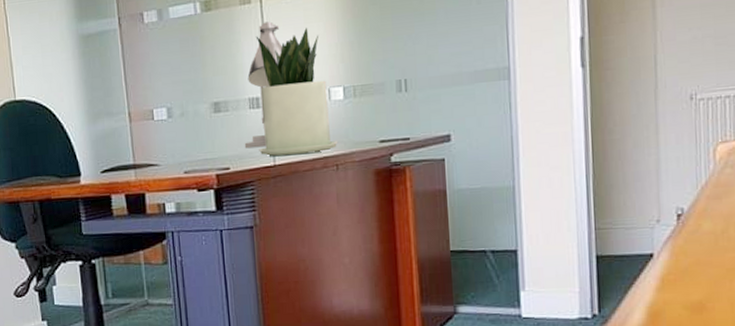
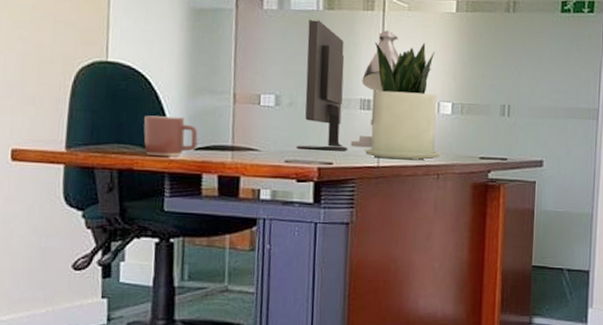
mug: none [54,143,103,184] -> present [143,115,198,157]
computer monitor: none [188,24,243,160] -> present [295,19,349,152]

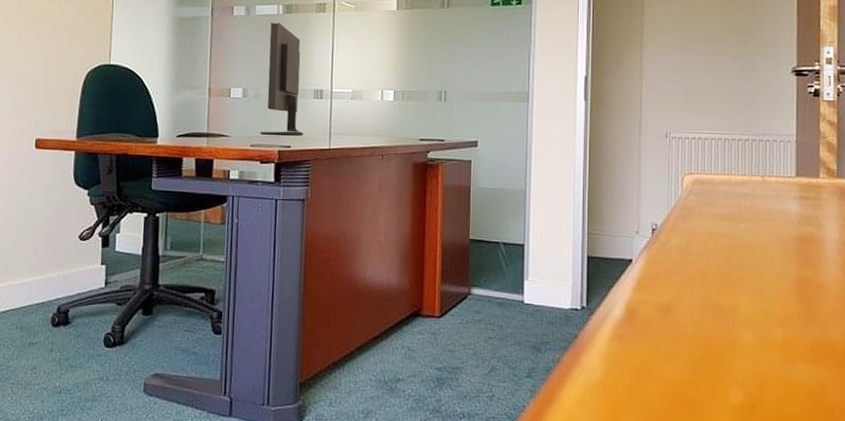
mug: present [143,115,198,157] -> none [136,108,180,143]
desk lamp: present [350,30,400,148] -> none [305,29,348,132]
planter: present [364,42,442,160] -> none [318,39,385,143]

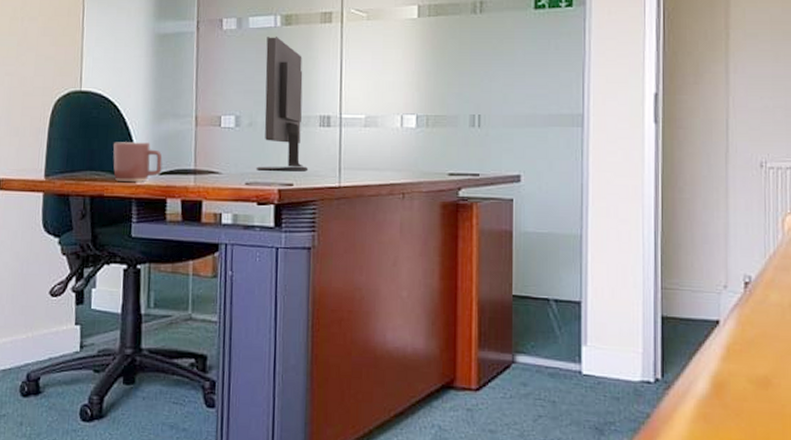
mug: none [136,108,180,143] -> present [113,142,163,183]

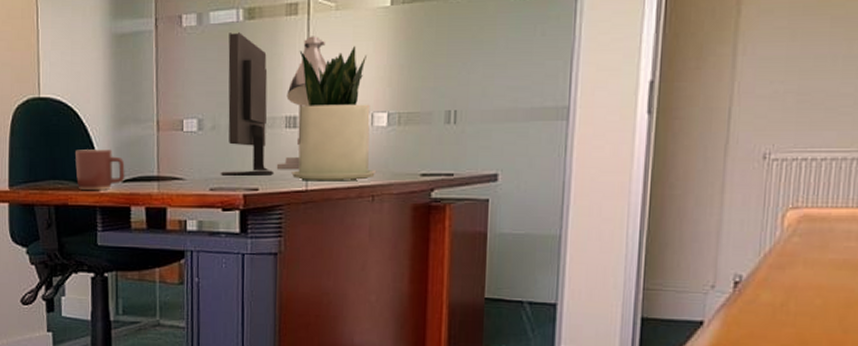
desk lamp: none [310,42,359,167] -> present [276,36,327,170]
planter: none [325,53,407,179] -> present [291,46,377,181]

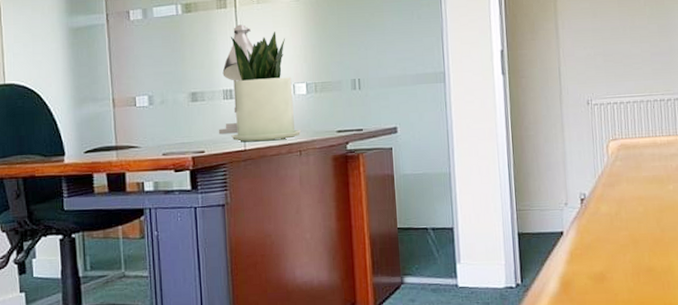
mug: present [75,149,125,191] -> none [40,125,86,163]
computer monitor: present [220,32,275,177] -> none [170,23,217,143]

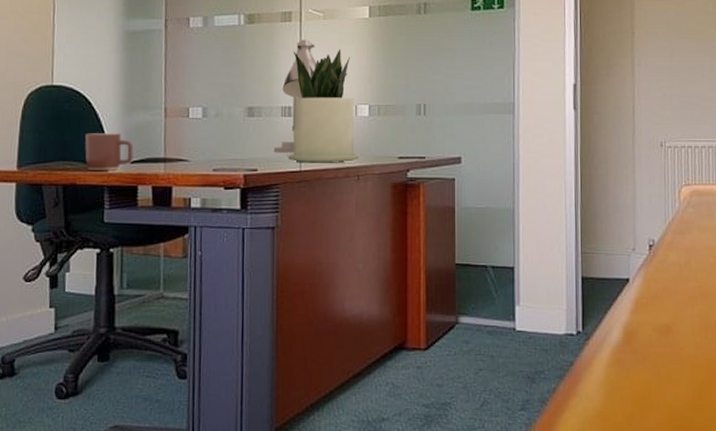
mug: none [40,125,86,163] -> present [85,133,133,171]

